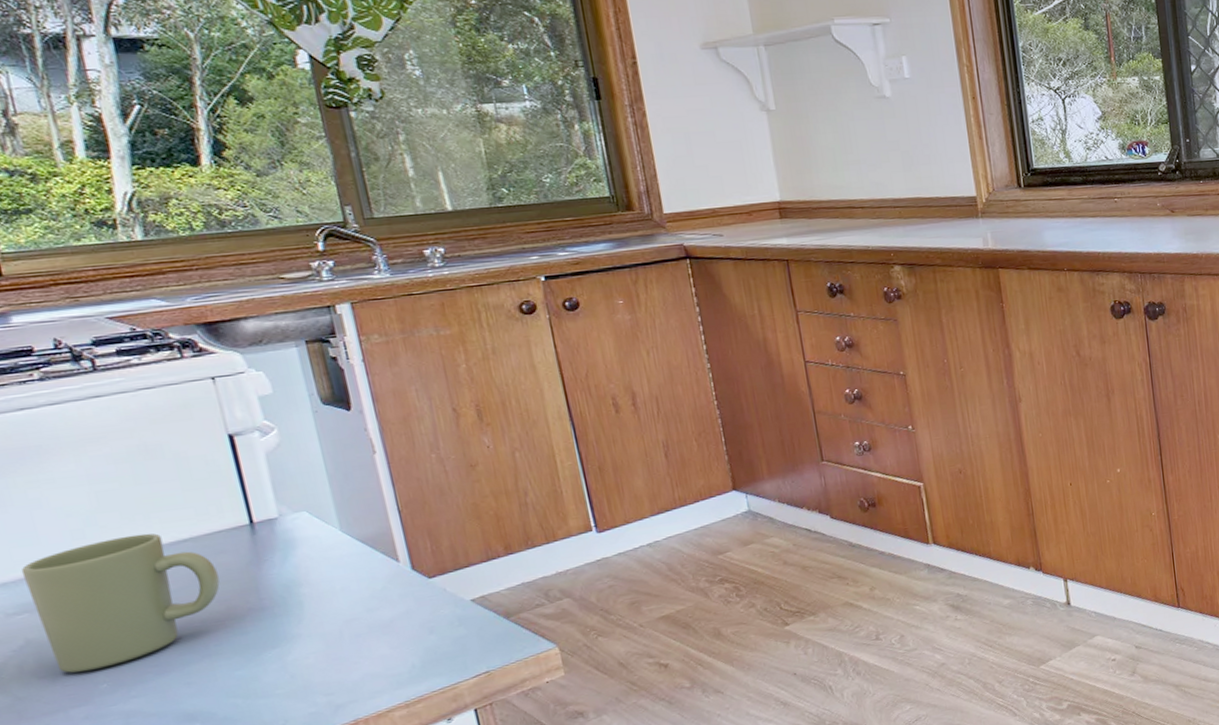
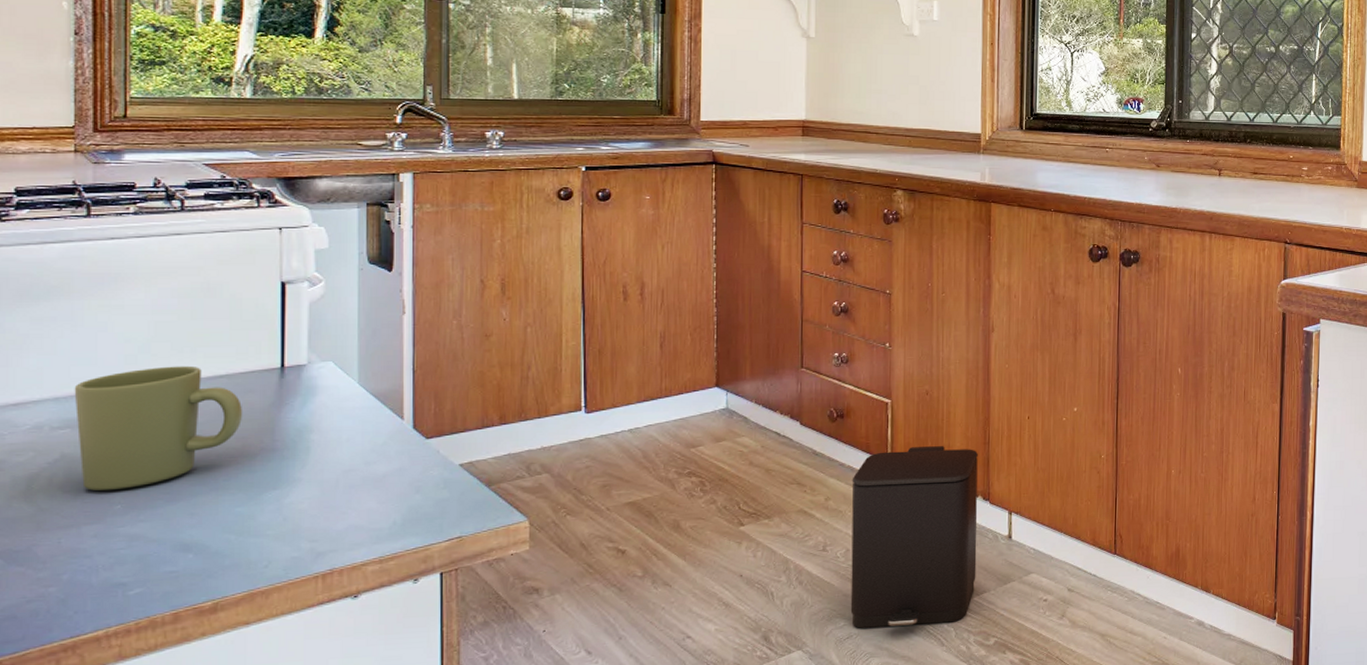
pedal bin: none [894,522,1040,710] -> present [850,446,978,628]

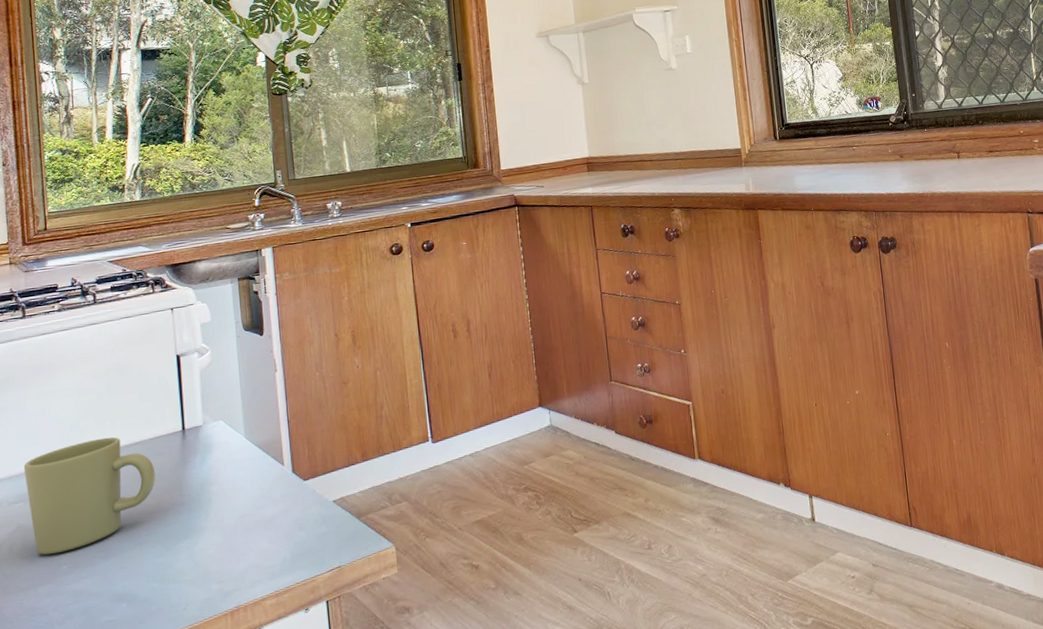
pedal bin: present [850,446,978,628] -> none [666,439,788,620]

